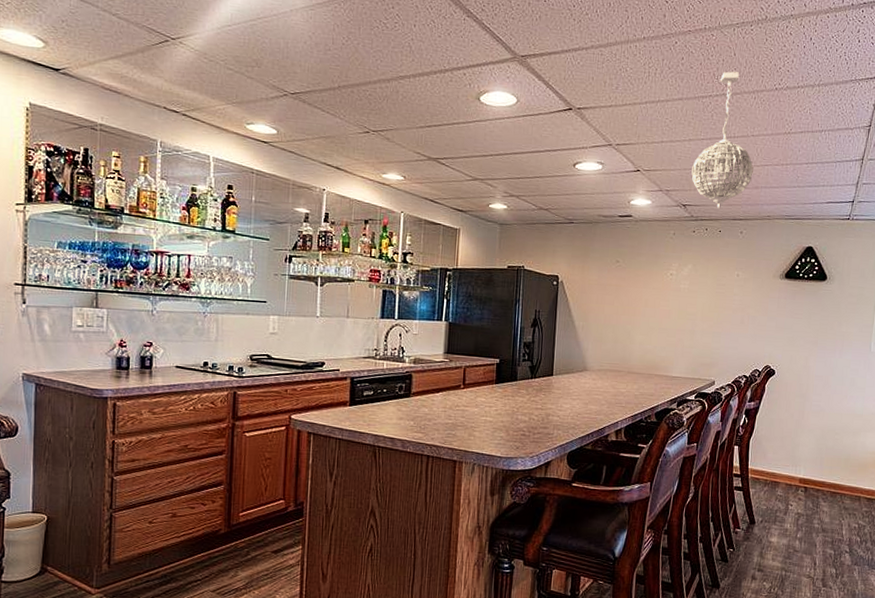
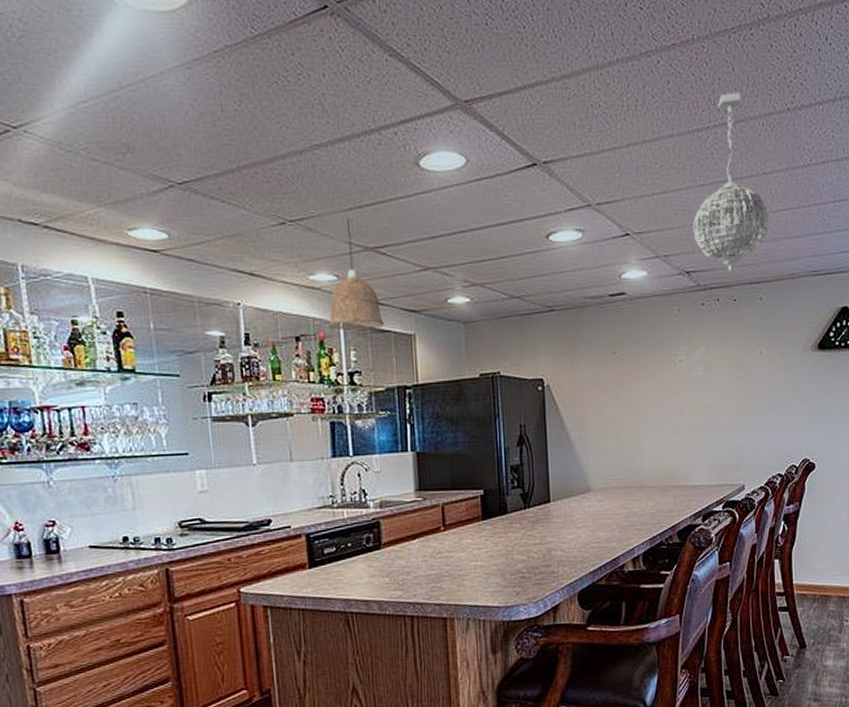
pendant lamp: none [392,134,436,221] -> present [328,218,384,330]

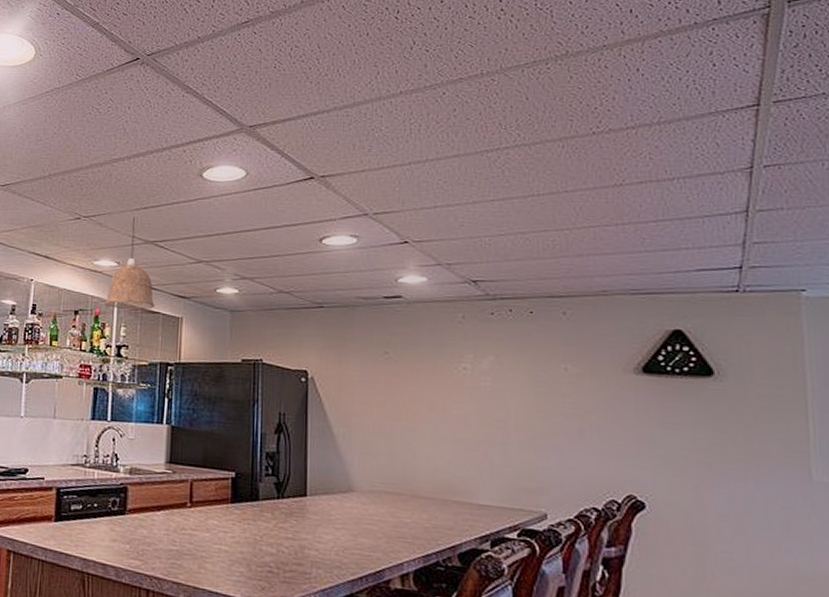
pendant light: present [693,93,769,273] -> none [481,118,572,285]

